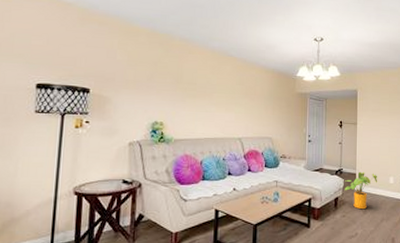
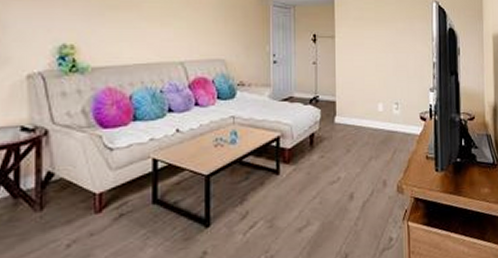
house plant: present [345,171,378,210] -> none [322,98,364,147]

